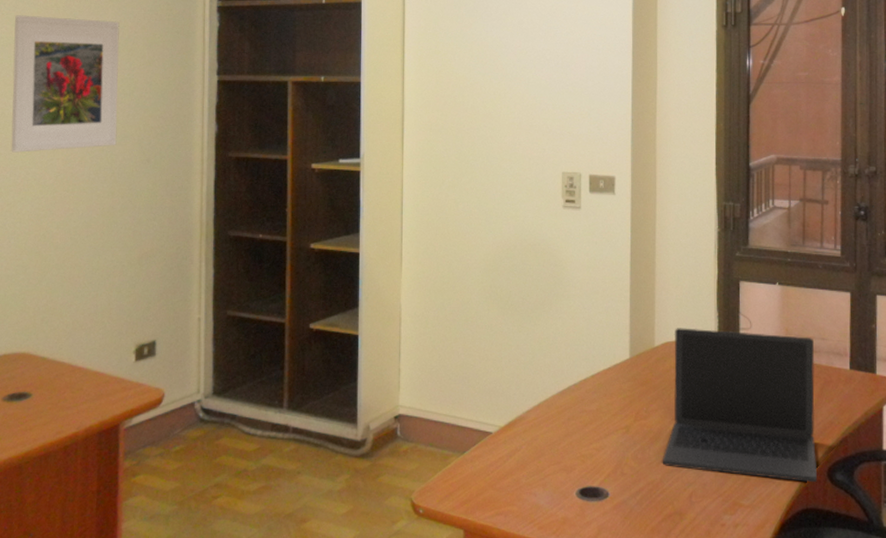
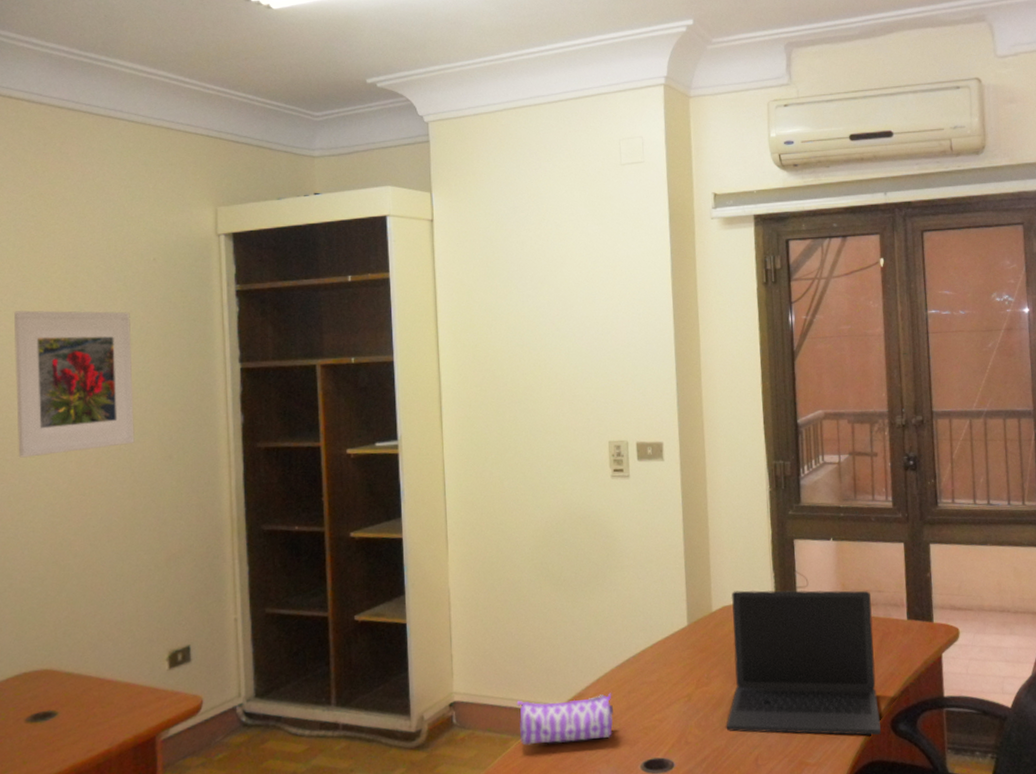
pencil case: none [459,418,552,463] -> present [516,692,613,746]

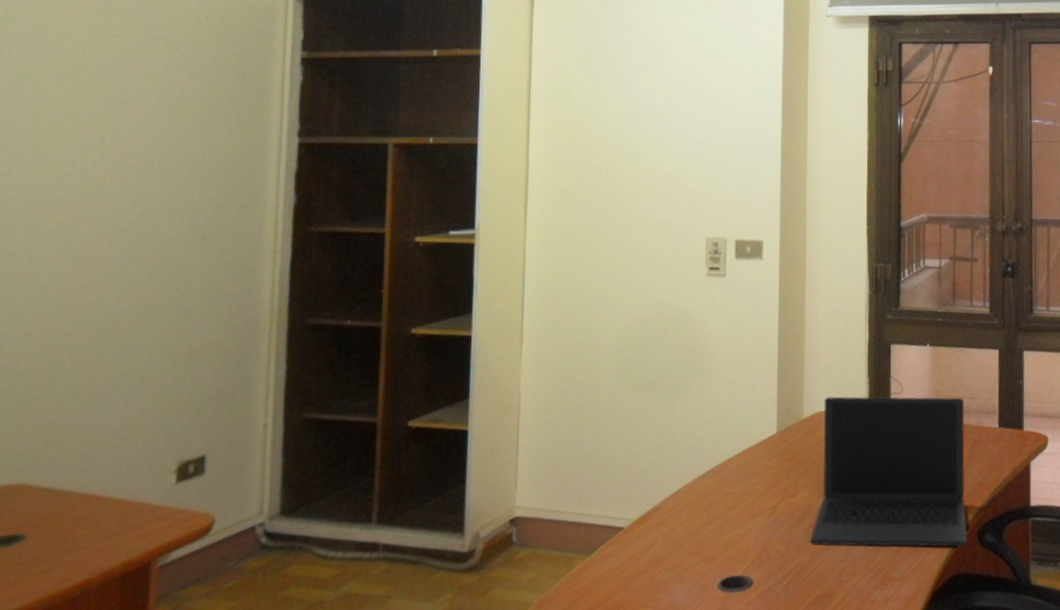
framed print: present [14,310,135,458] -> none [9,65,170,234]
pencil case: present [516,692,613,746] -> none [586,505,692,565]

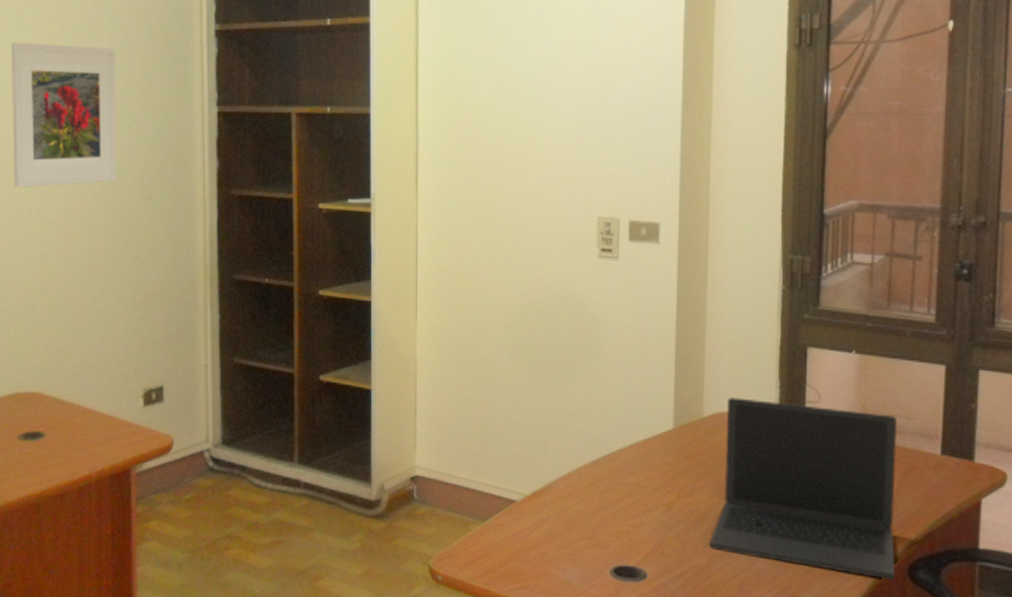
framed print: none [9,65,170,234] -> present [11,42,117,188]

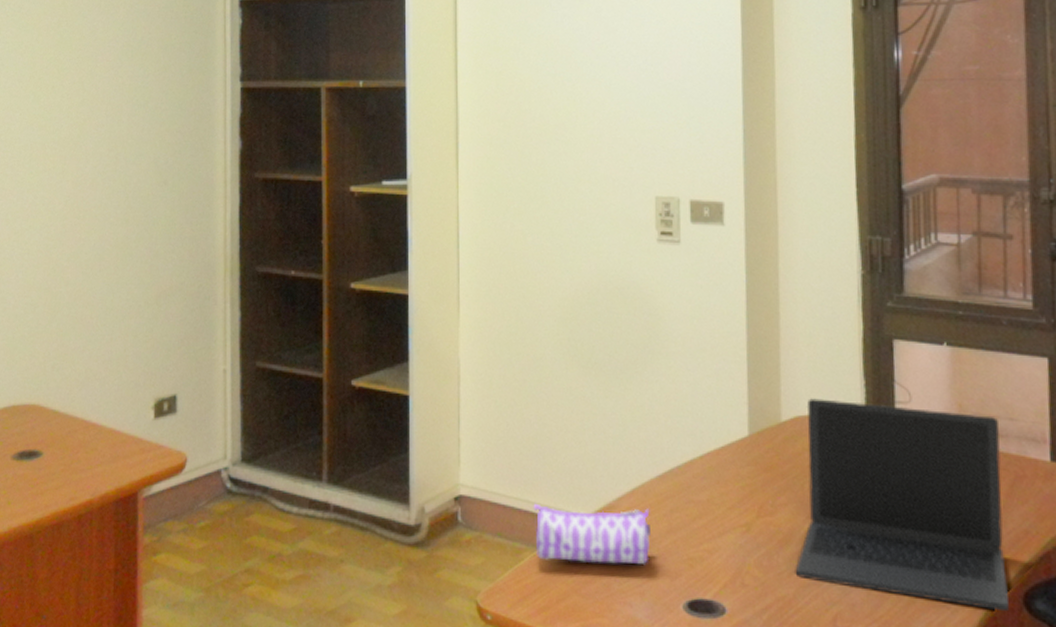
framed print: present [11,42,117,188] -> none [18,16,132,174]
pencil case: none [480,483,583,536] -> present [533,503,651,564]

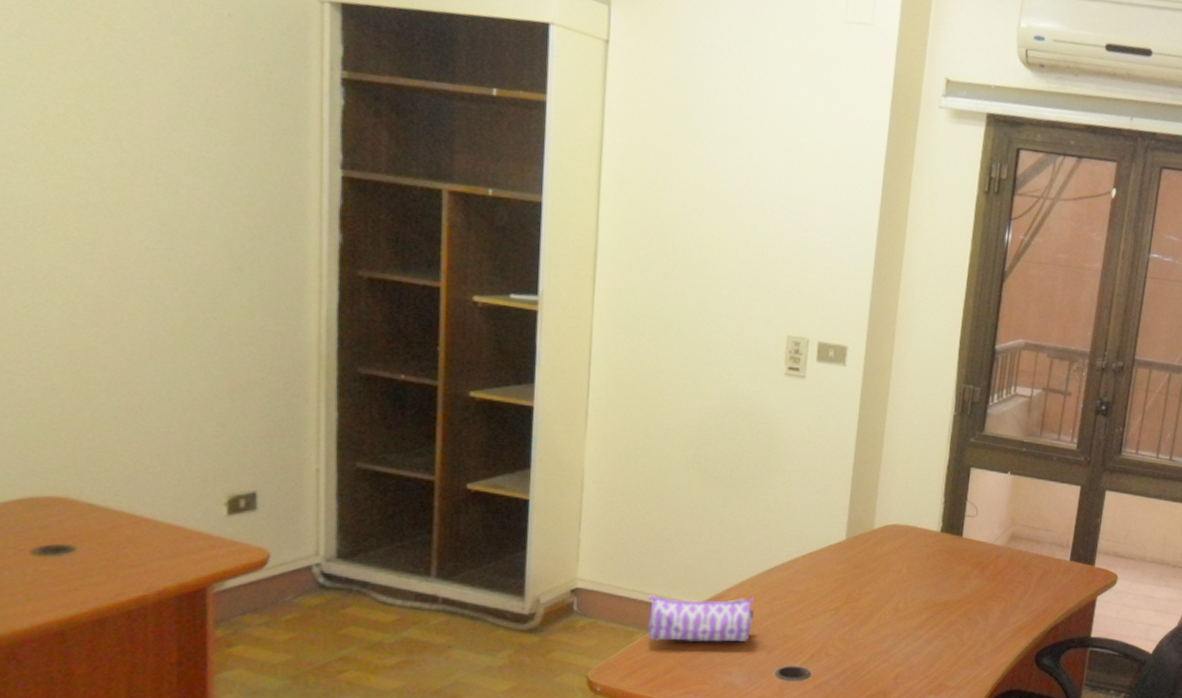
laptop: present [795,398,1009,612] -> none [870,511,1038,667]

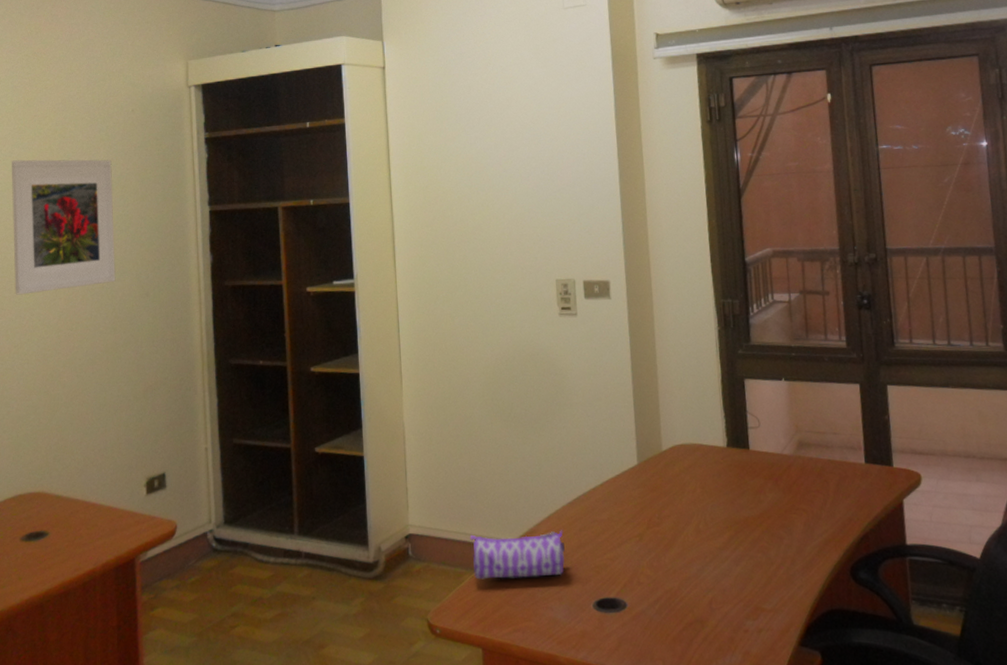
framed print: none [20,45,193,245] -> present [12,159,116,295]

